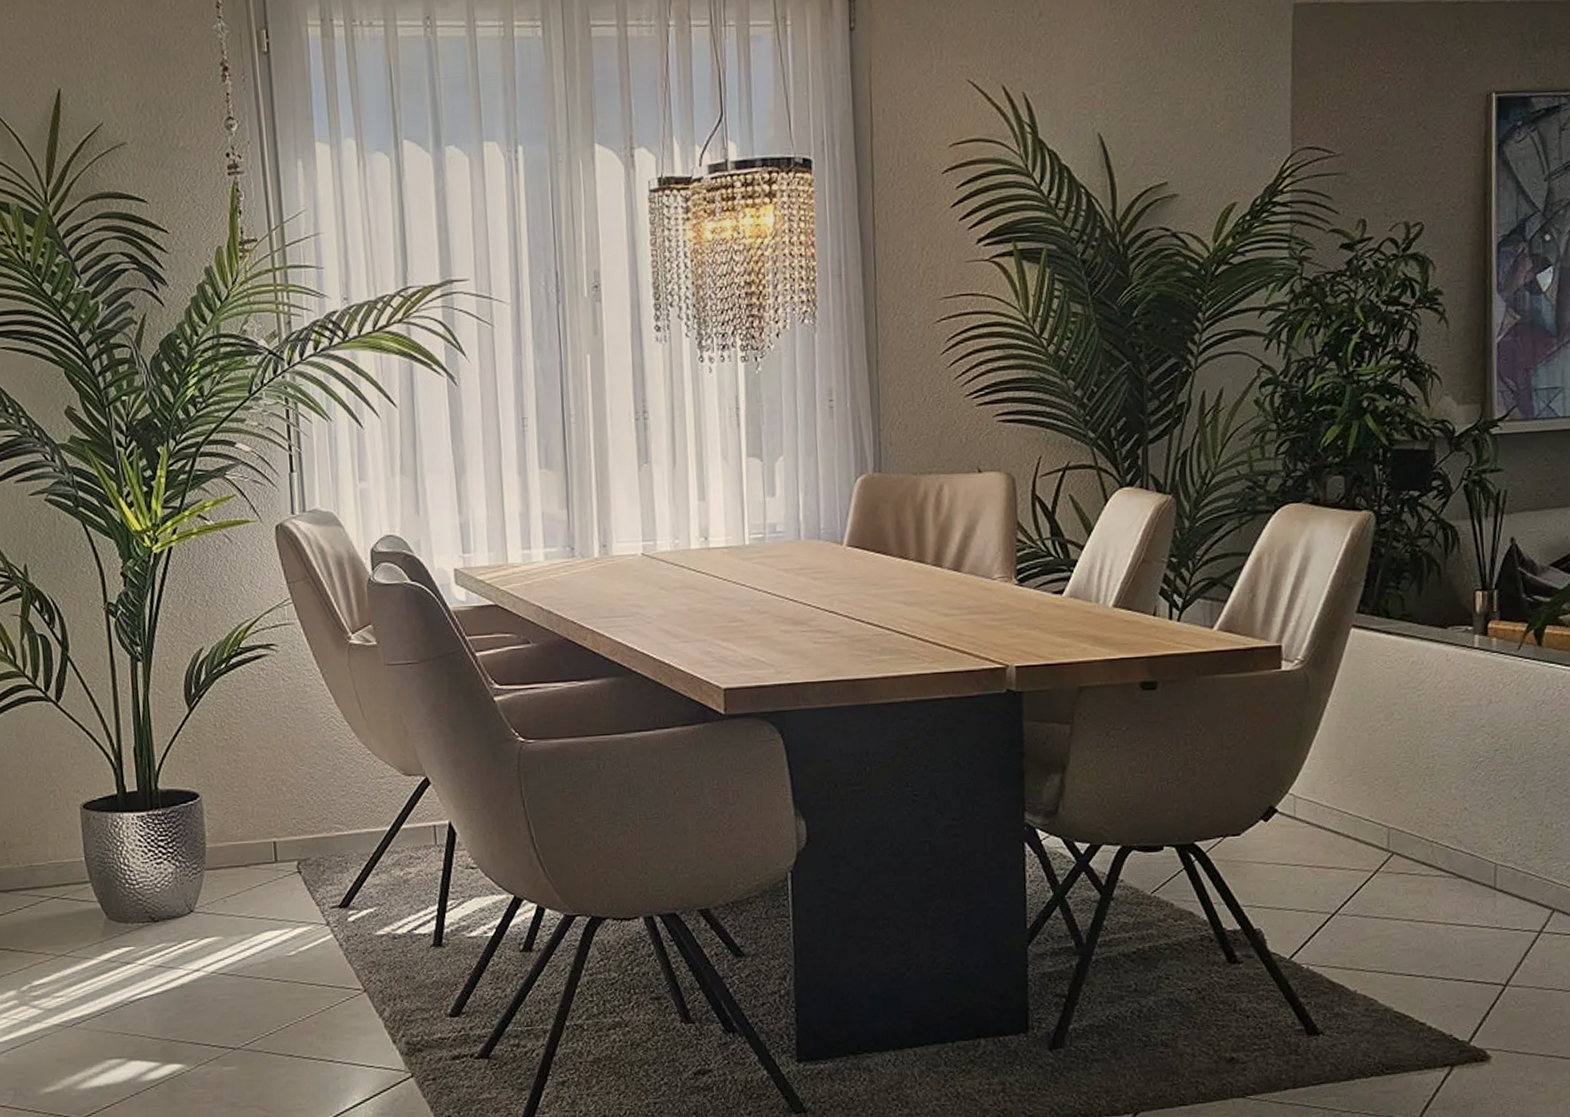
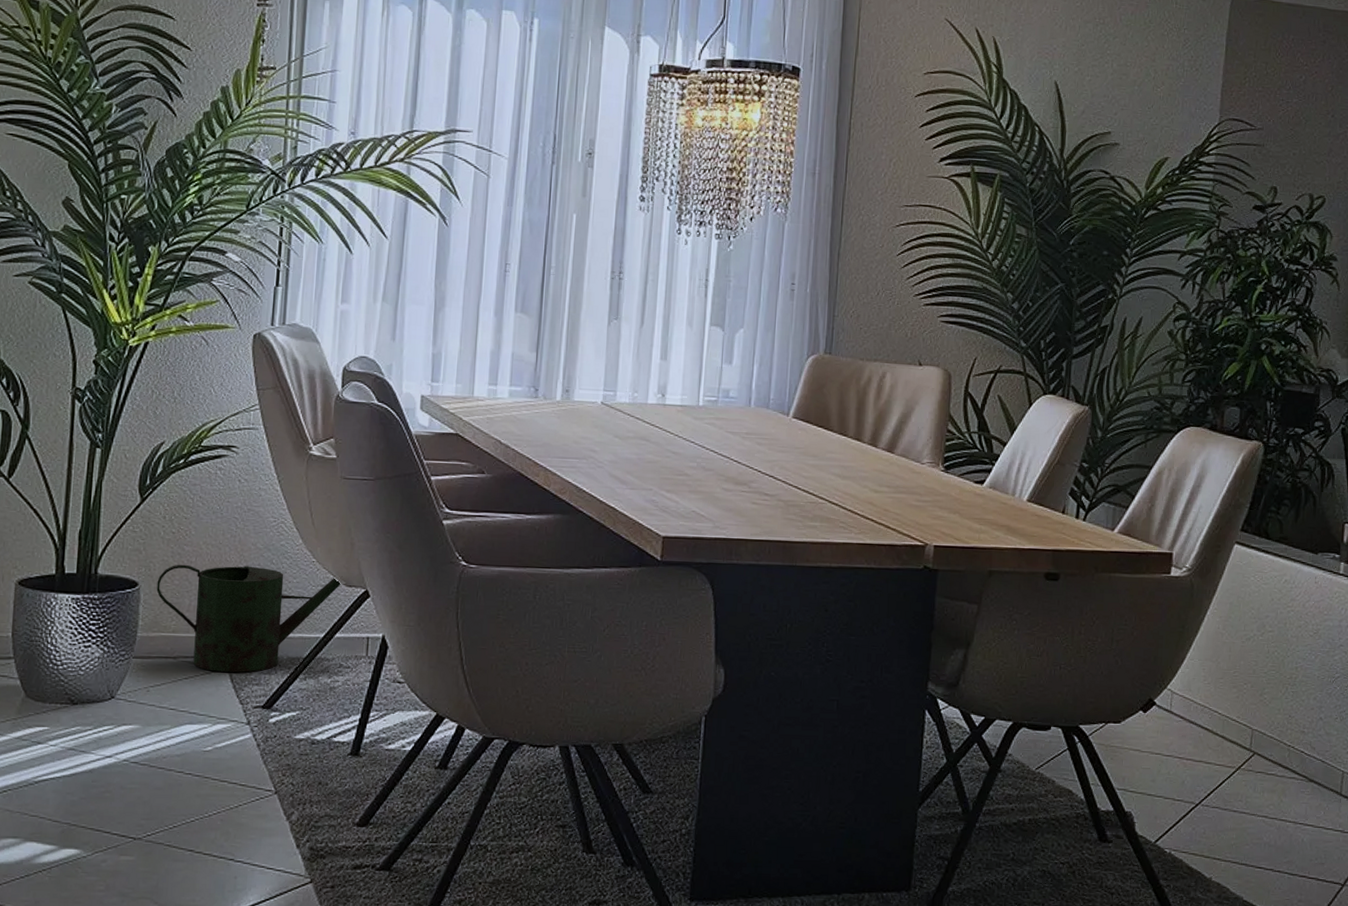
watering can: none [217,765,400,876] -> present [156,564,341,673]

